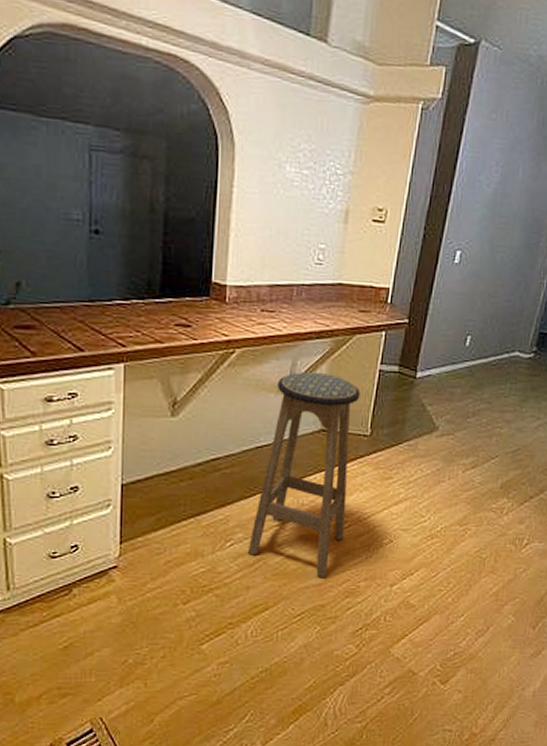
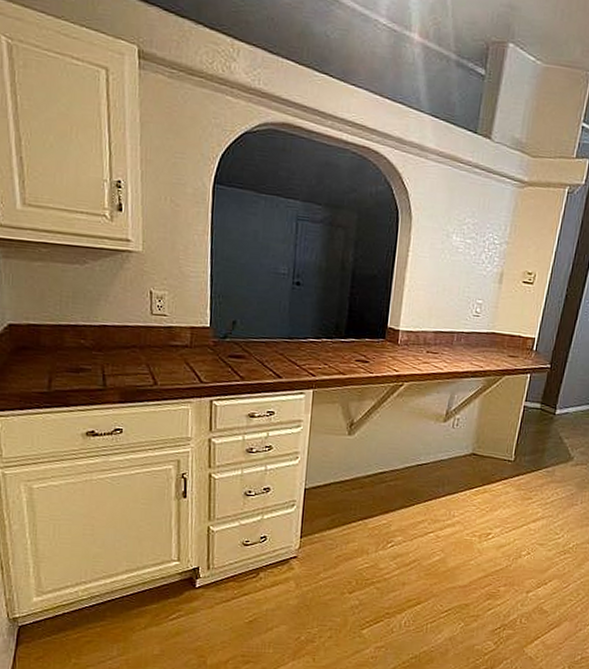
stool: present [248,371,361,578] -> none [406,404,507,581]

